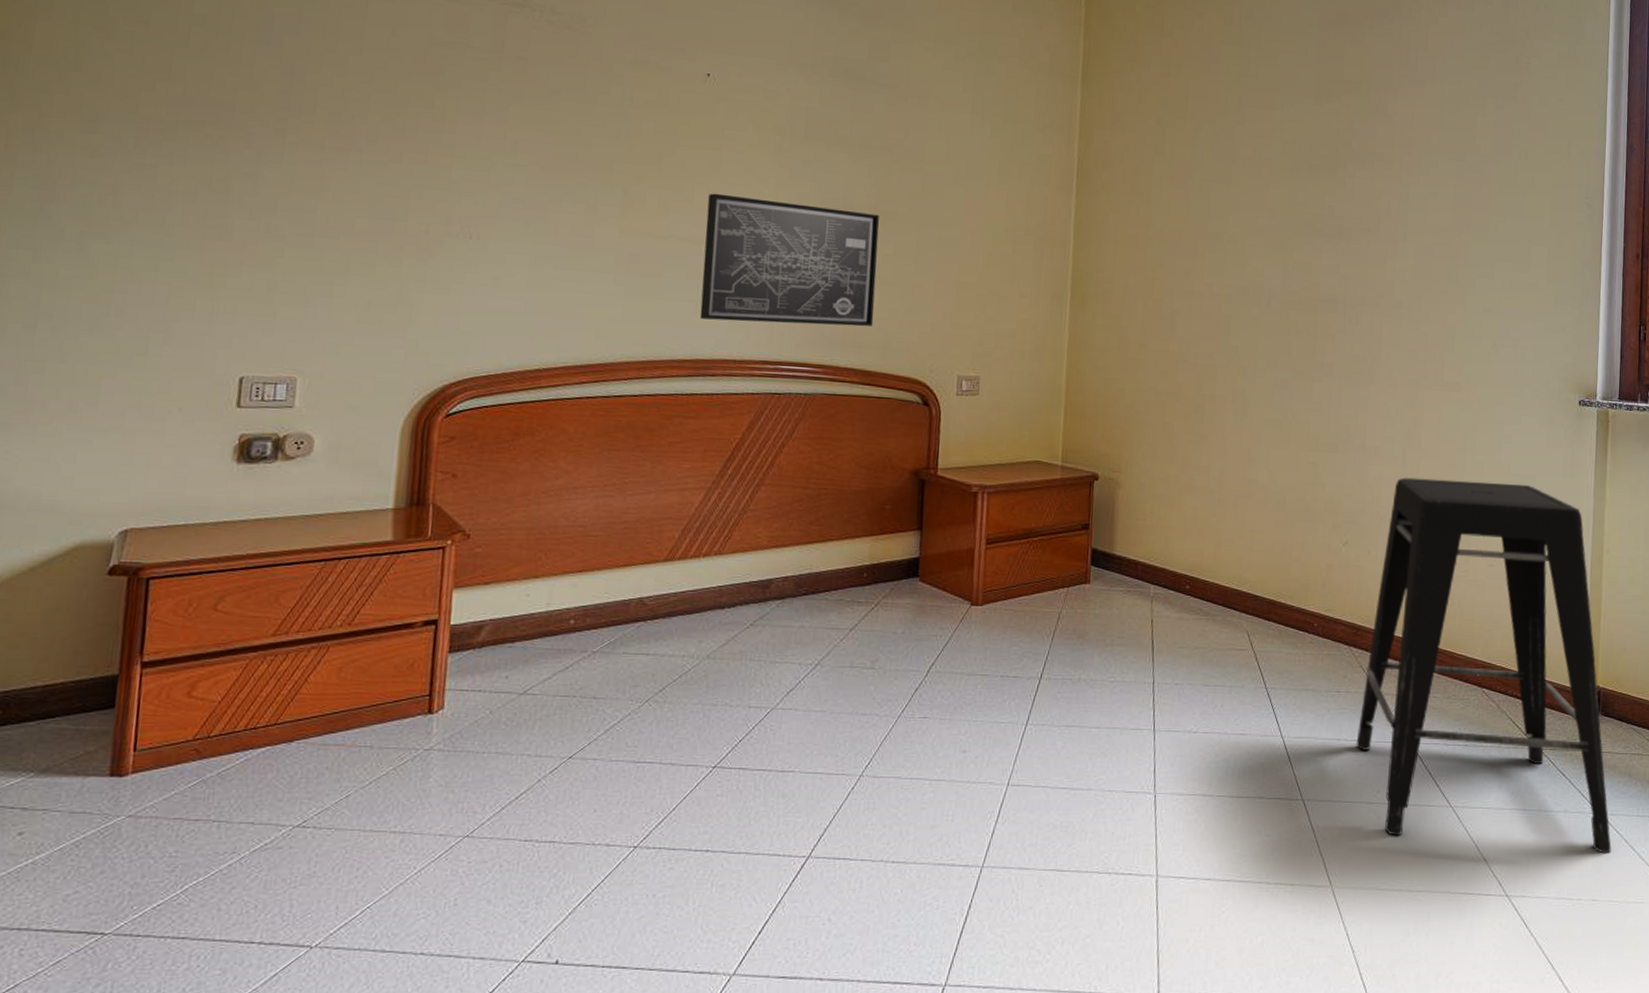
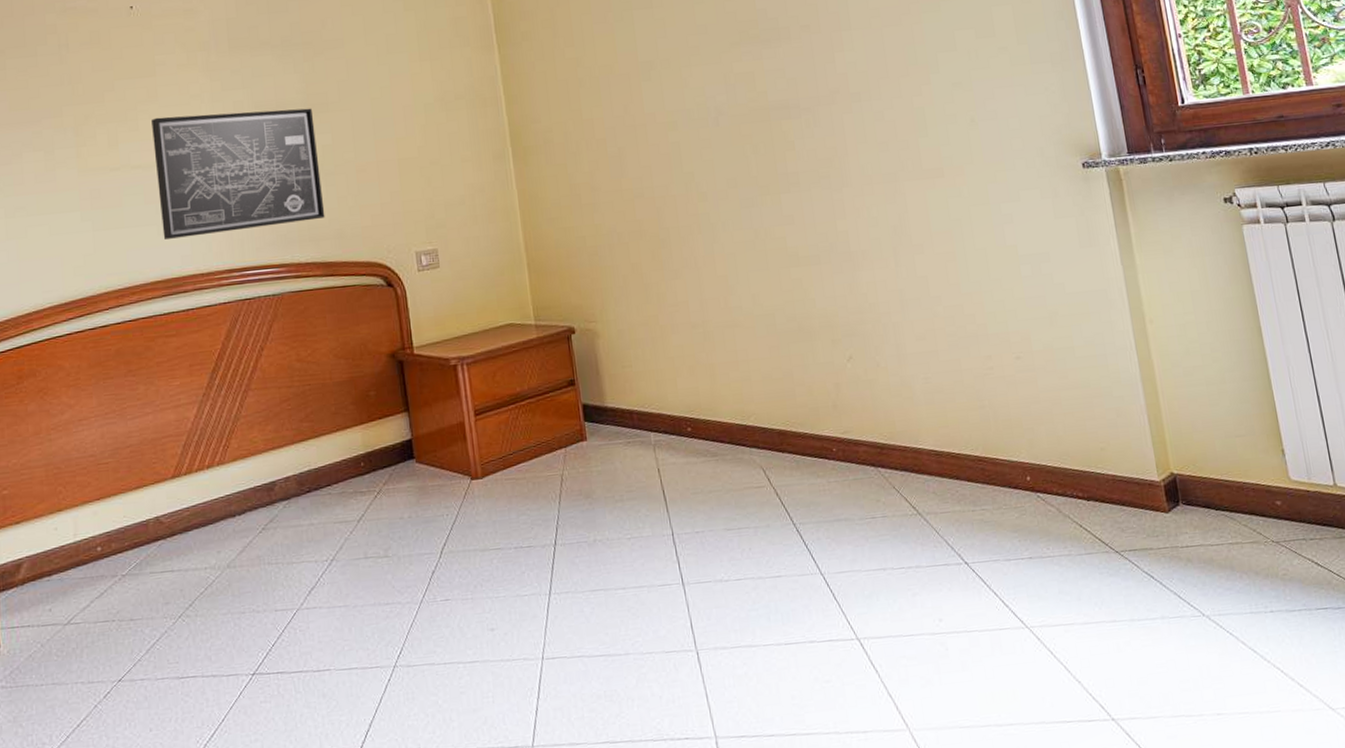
stool: present [1356,477,1612,854] -> none [891,264,1228,667]

